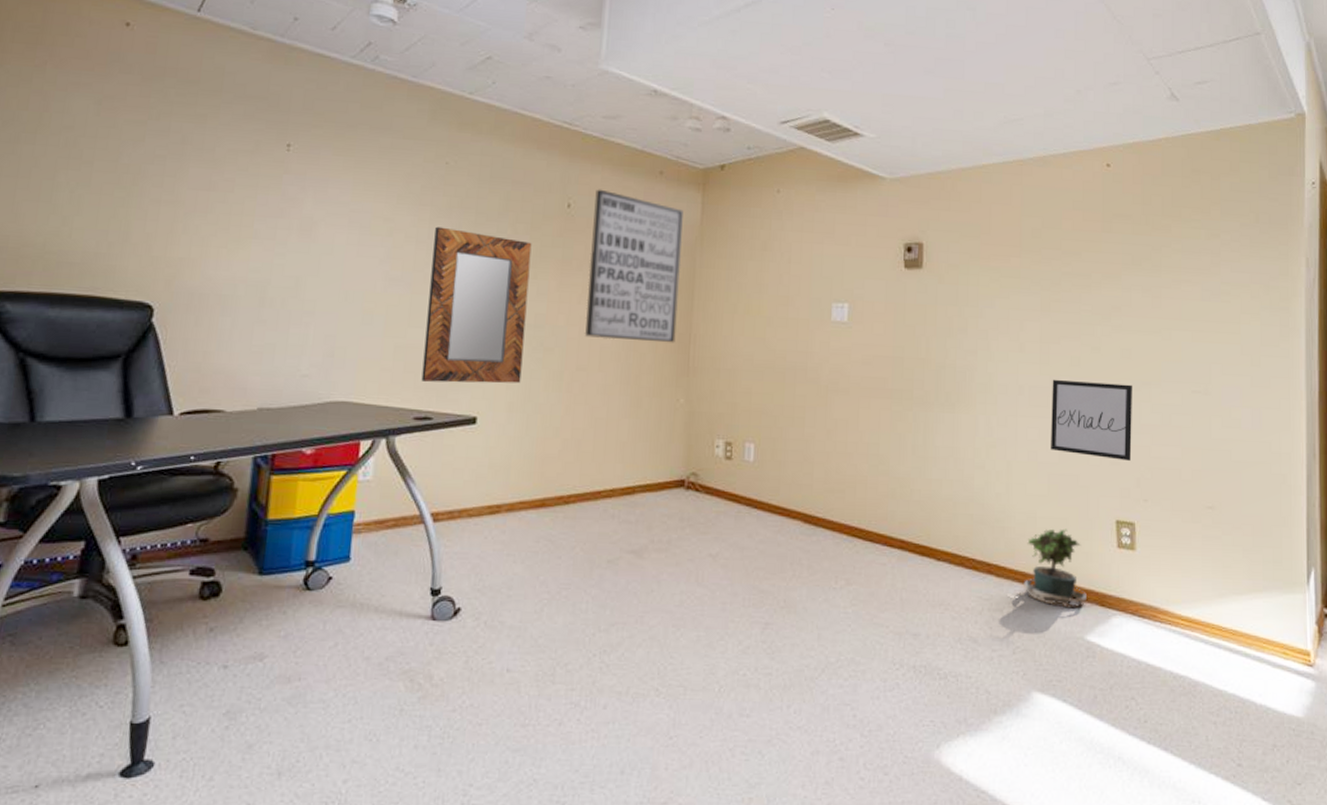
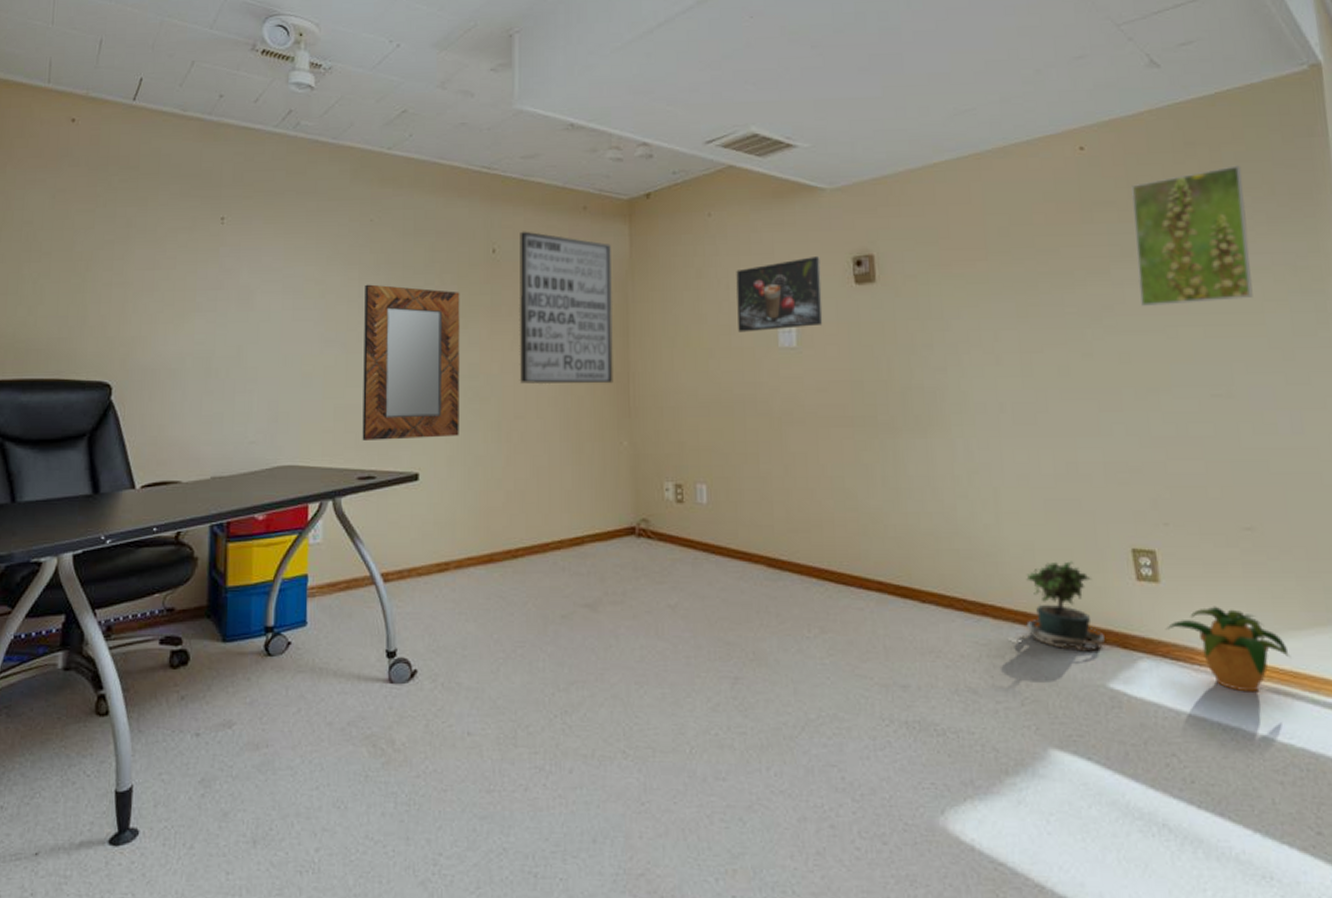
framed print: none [796,240,875,305] -> present [736,257,823,333]
wall art: present [1051,379,1132,461] -> none [1038,392,1143,480]
potted plant: none [1136,572,1232,647] -> present [1165,606,1291,692]
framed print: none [1143,194,1235,311] -> present [1131,165,1253,307]

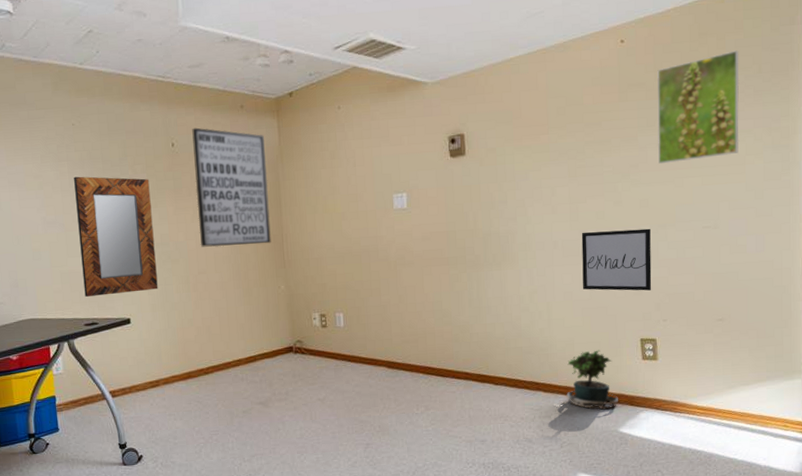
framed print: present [736,257,823,333] -> none [361,137,426,199]
wall art: none [1038,392,1143,480] -> present [581,228,652,291]
potted plant: present [1165,606,1291,692] -> none [659,373,741,428]

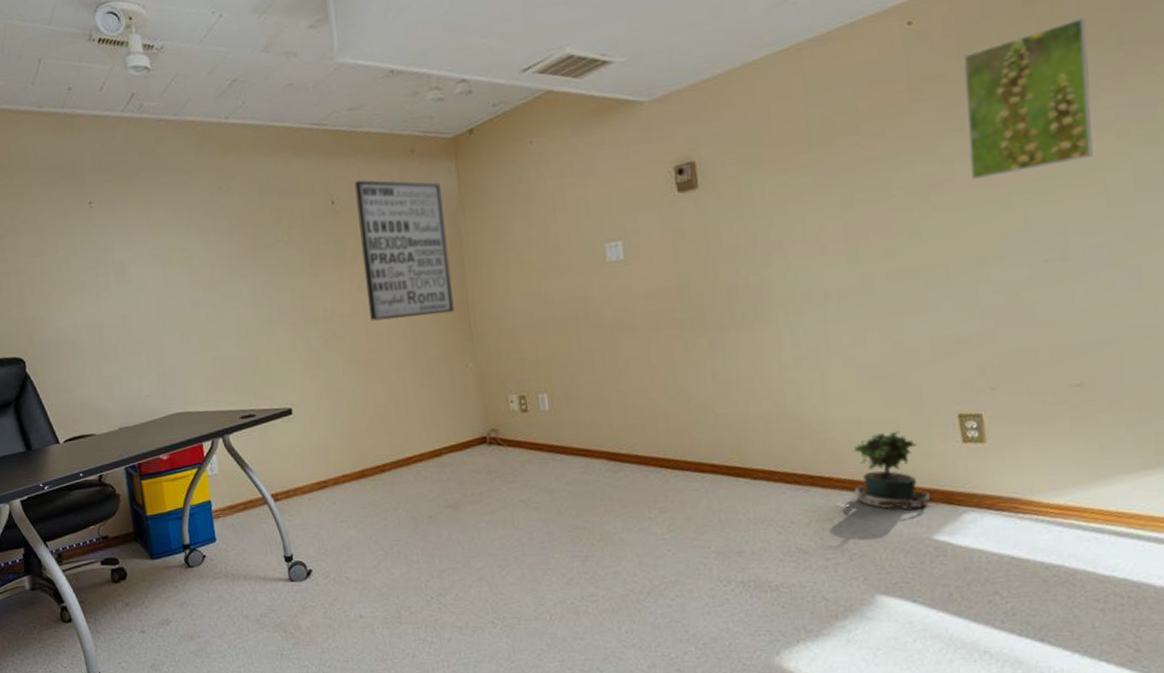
home mirror: present [74,176,158,297] -> none [222,244,323,385]
wall art: present [581,228,652,291] -> none [864,266,971,353]

